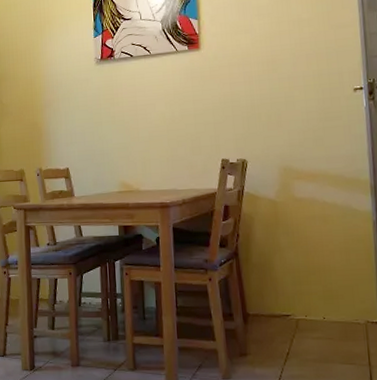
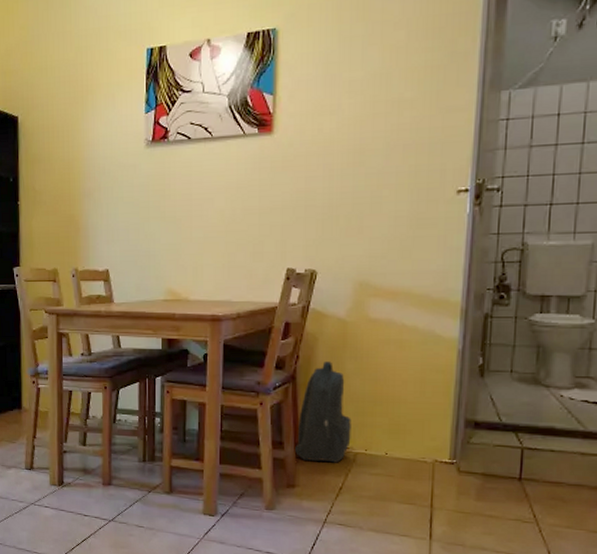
backpack: none [244,238,292,330] -> present [295,361,351,463]

